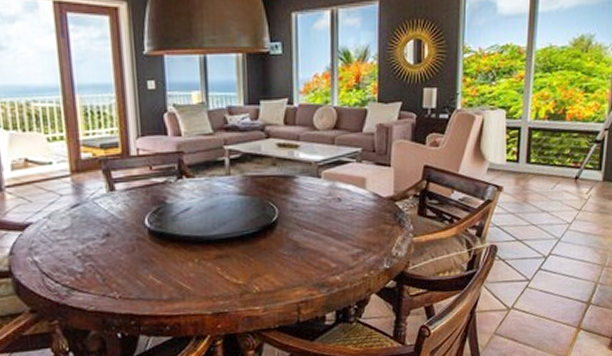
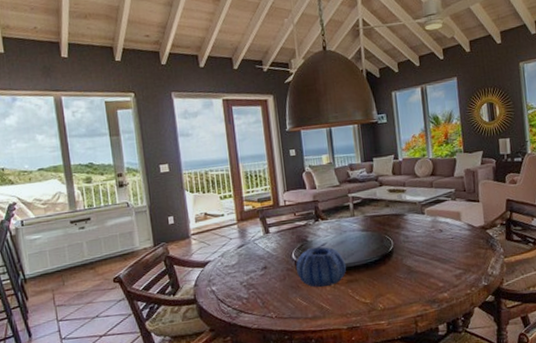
decorative bowl: none [150,211,216,263] -> present [296,246,347,288]

